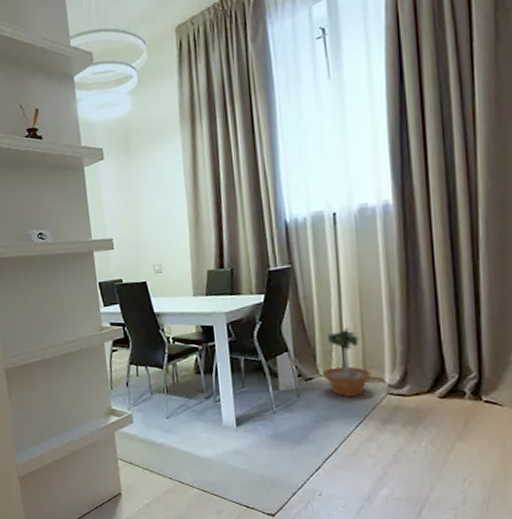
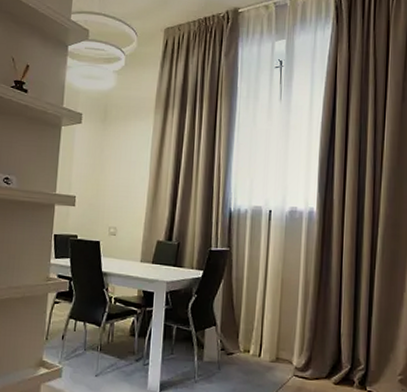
potted tree: present [322,325,371,397] -> none [242,310,283,375]

